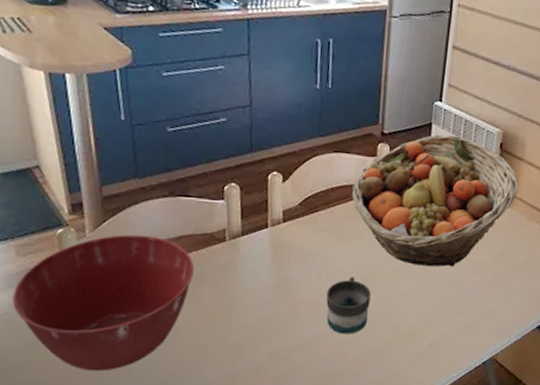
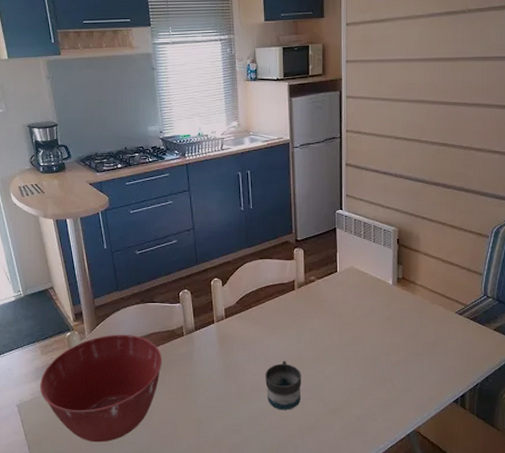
fruit basket: present [352,134,518,267] -> none [277,236,418,349]

